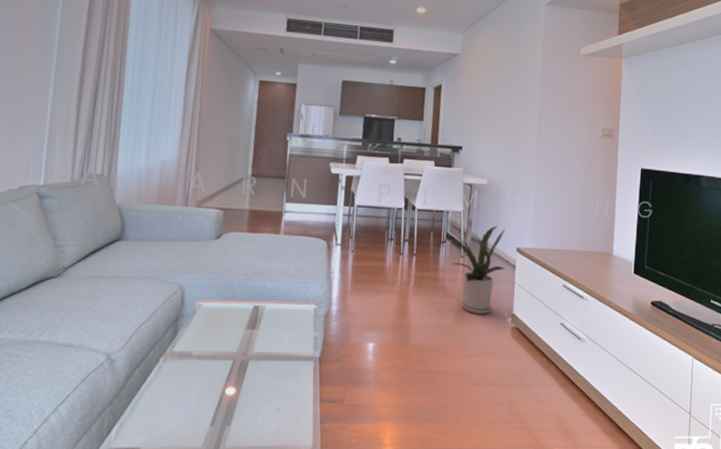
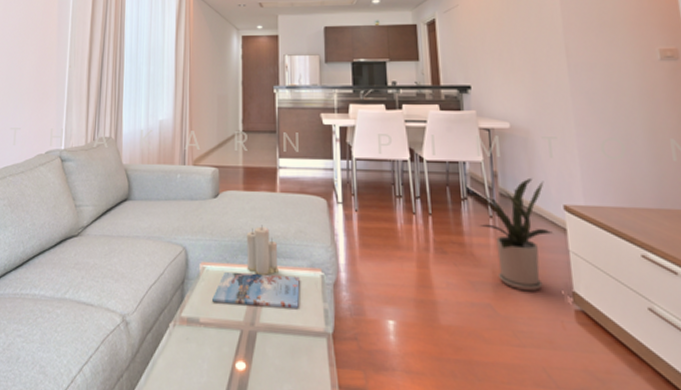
magazine: none [207,307,295,337] -> present [212,271,300,308]
candle: none [244,264,276,310] -> present [246,225,279,275]

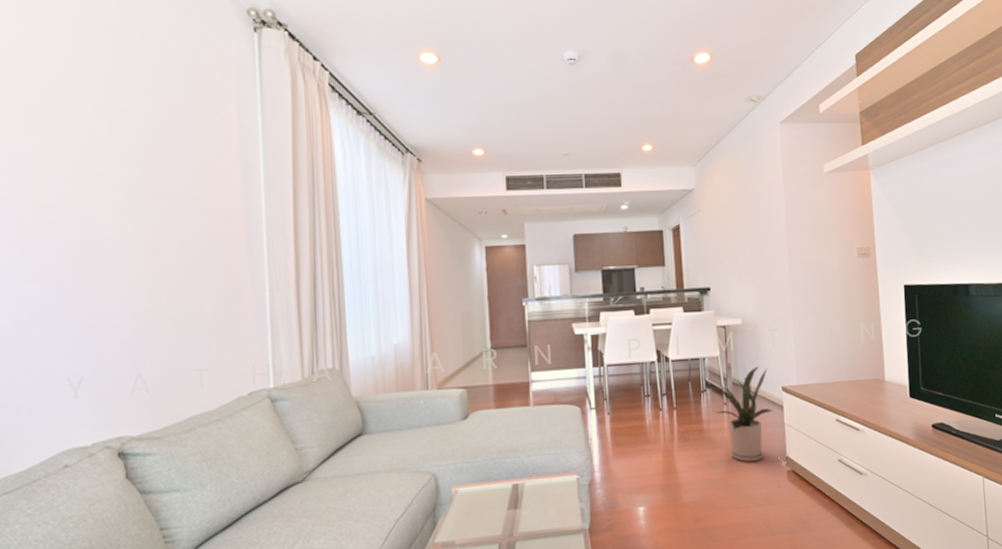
magazine: present [212,271,300,308] -> none [468,483,557,523]
candle: present [246,225,279,275] -> none [500,440,535,488]

